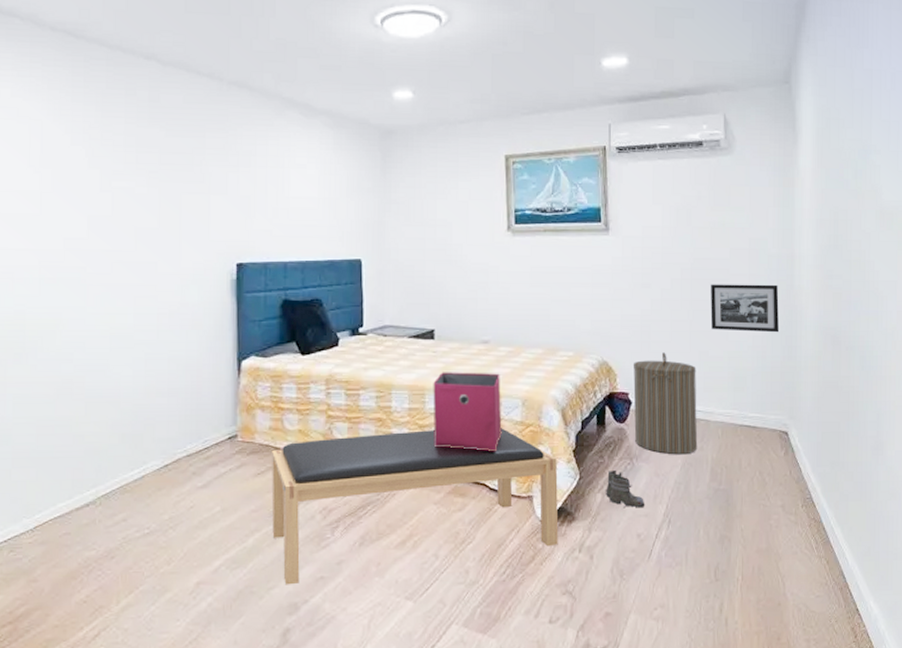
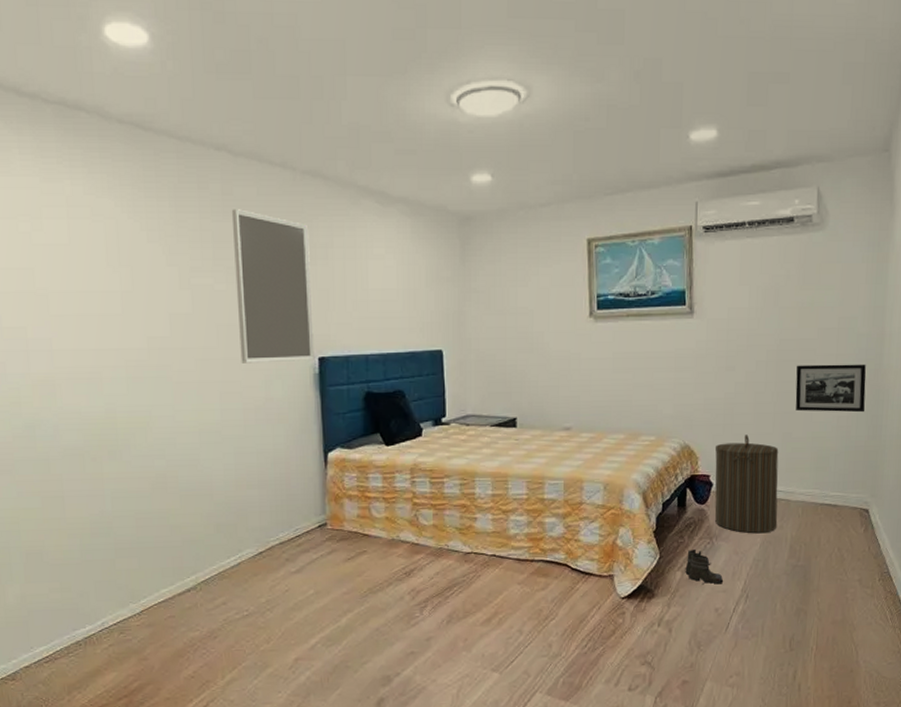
home mirror: none [157,115,233,268] -> present [231,209,314,363]
bench: present [271,428,559,585] -> none [361,511,639,660]
storage bin: present [433,372,502,451] -> none [515,458,584,534]

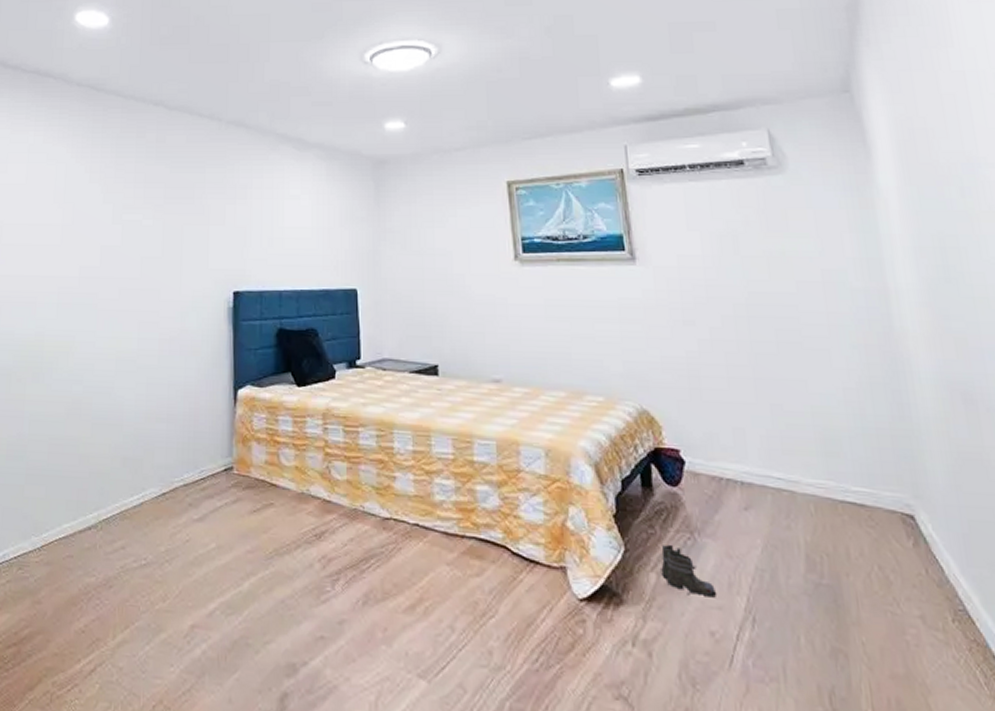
home mirror: present [231,209,314,363] -> none [160,154,230,295]
laundry hamper: present [715,435,779,534] -> none [683,403,783,534]
picture frame: present [795,364,866,413] -> none [775,322,880,385]

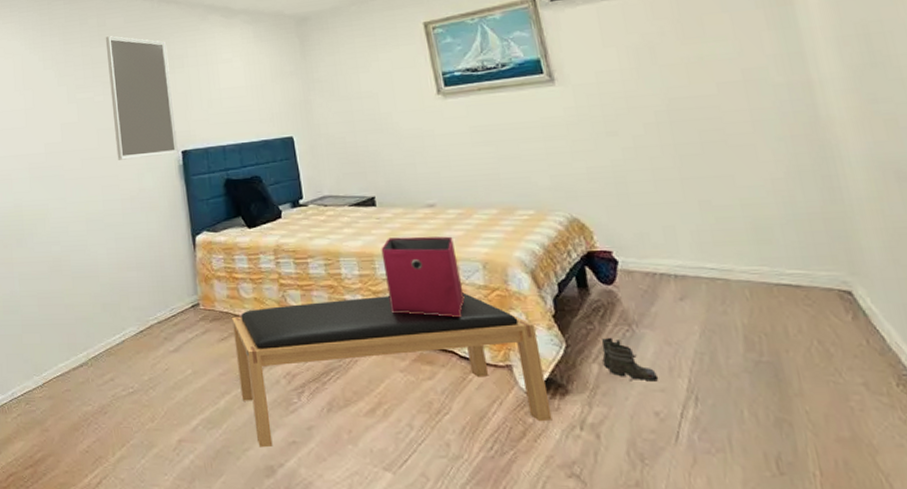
home mirror: none [160,154,230,295] -> present [105,36,178,160]
bench: none [267,477,604,642] -> present [232,292,553,448]
storage bin: none [439,412,523,508] -> present [381,236,465,317]

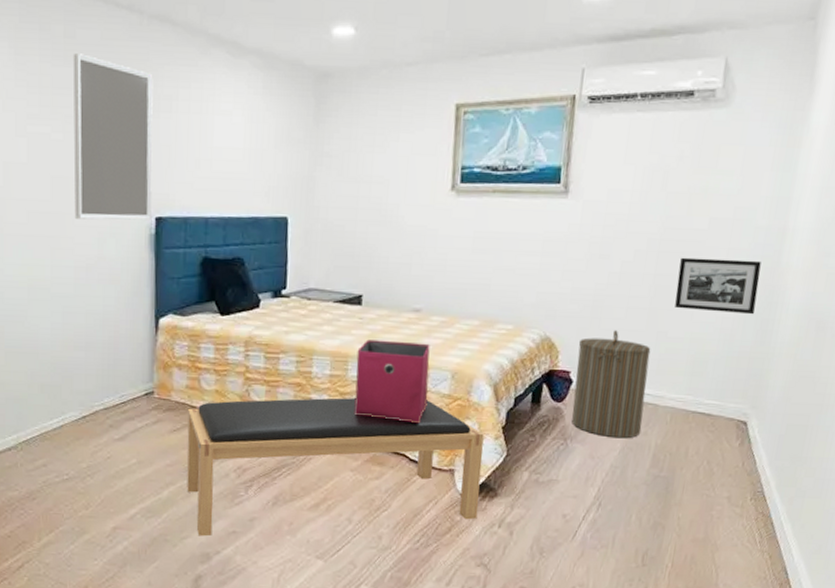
boots: present [601,337,659,382] -> none [533,449,575,489]
laundry hamper: none [612,204,719,320] -> present [572,330,651,439]
picture frame: none [698,117,809,176] -> present [675,257,761,315]

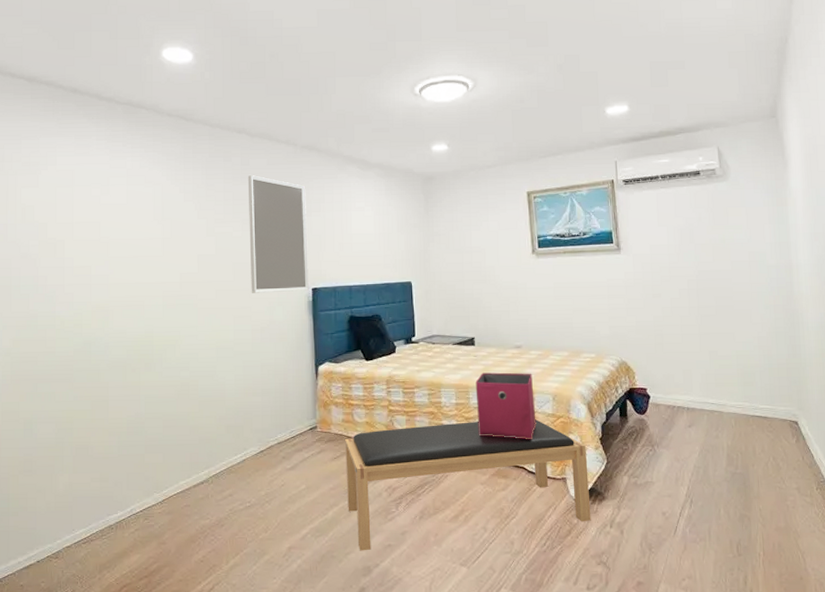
laundry hamper: present [572,330,651,439] -> none [650,353,713,442]
picture frame: present [675,257,761,315] -> none [716,291,782,334]

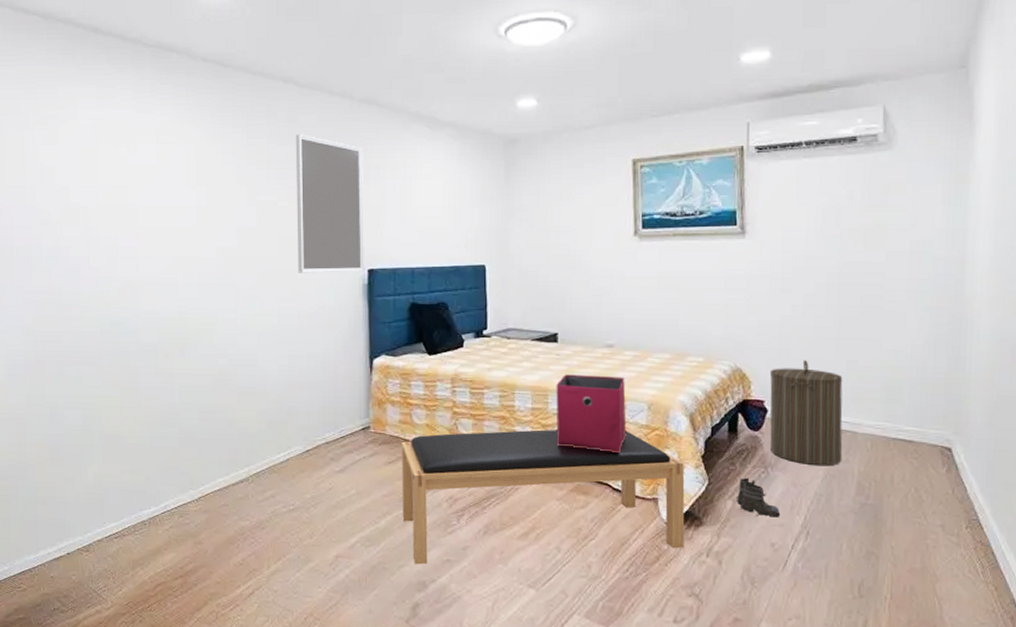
boots: none [631,455,668,490] -> present [737,477,781,517]
laundry hamper: none [650,353,713,442] -> present [770,360,843,466]

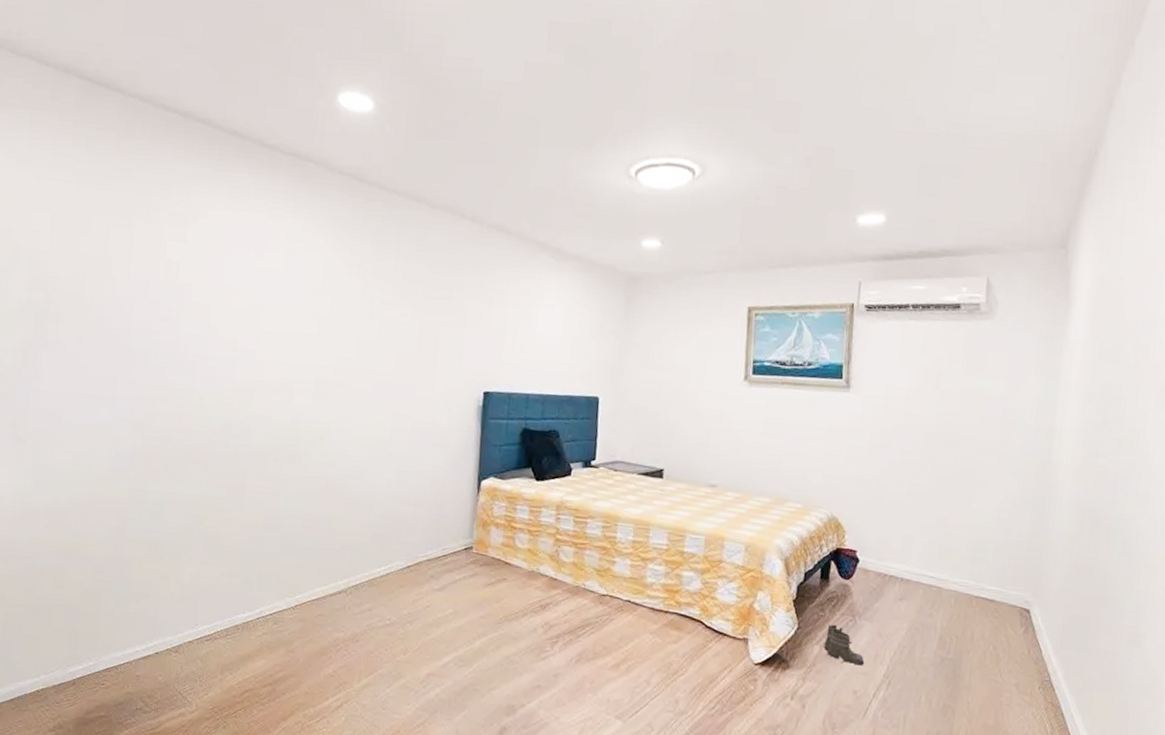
home mirror: present [295,134,364,273] -> none [414,253,489,394]
bench: present [401,429,685,565] -> none [497,559,776,690]
storage bin: present [556,374,627,452] -> none [654,510,725,591]
laundry hamper: present [770,360,843,466] -> none [859,514,933,619]

